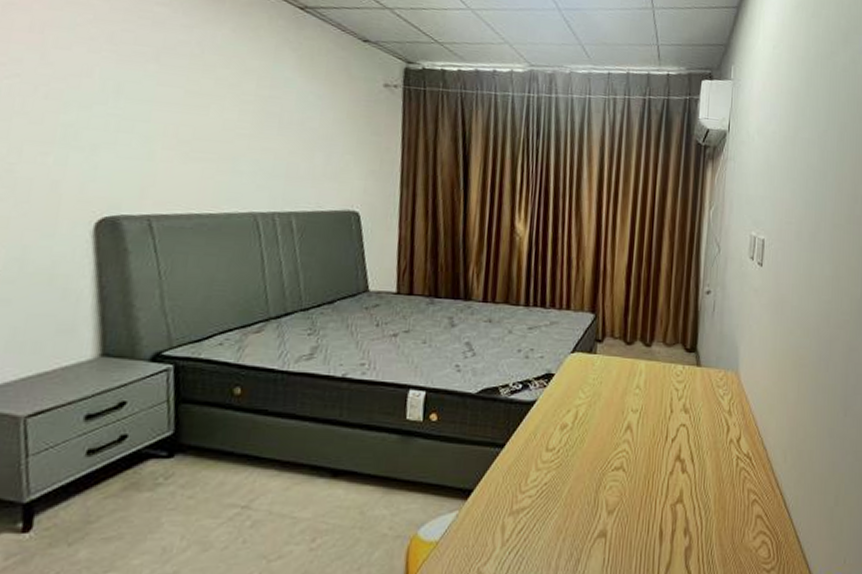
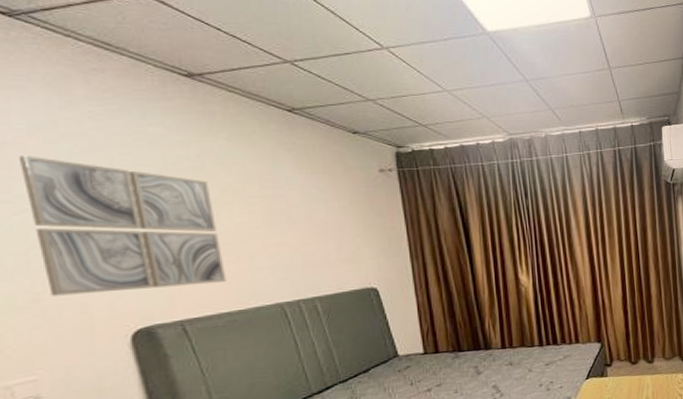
wall art: none [21,18,205,181] -> present [18,155,227,296]

